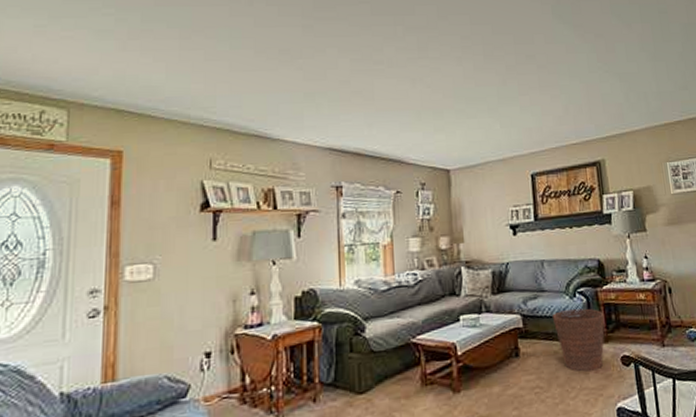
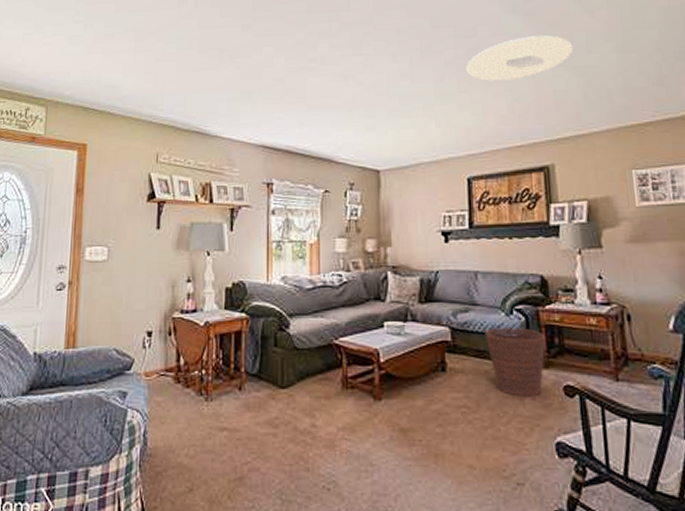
ceiling light: none [525,45,615,85] -> present [466,35,573,81]

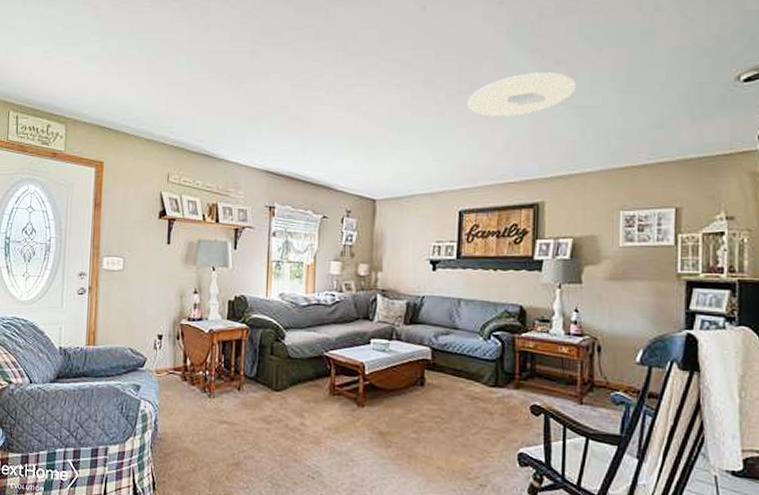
basket: present [484,328,546,397] -> none [462,350,519,413]

